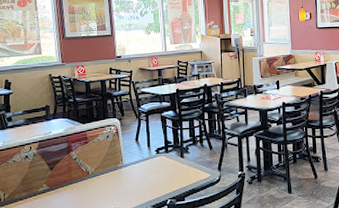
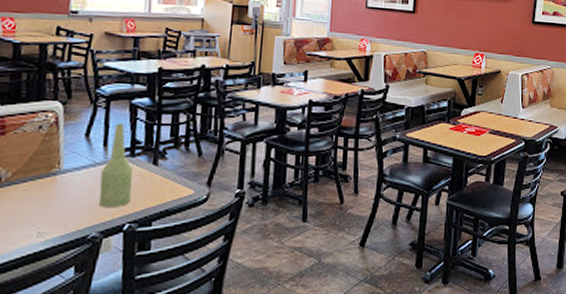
bottle: none [149,130,169,188] -> present [98,123,133,207]

